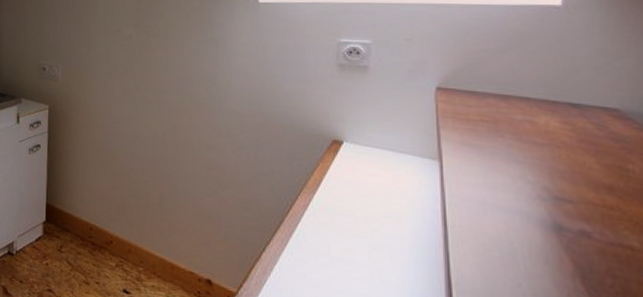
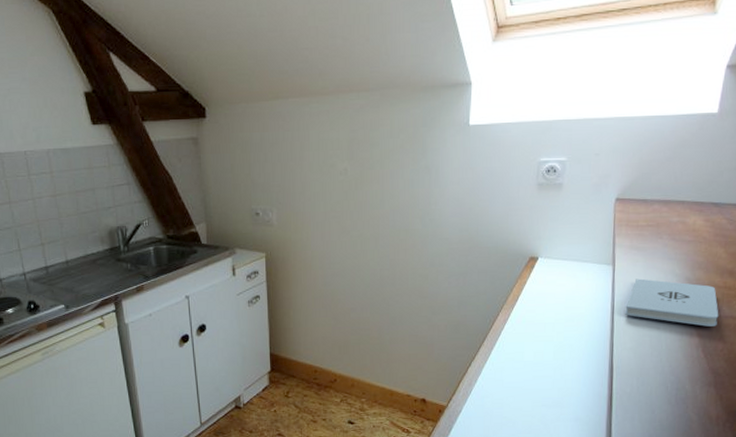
notepad: none [461,180,600,254] -> present [625,278,719,327]

